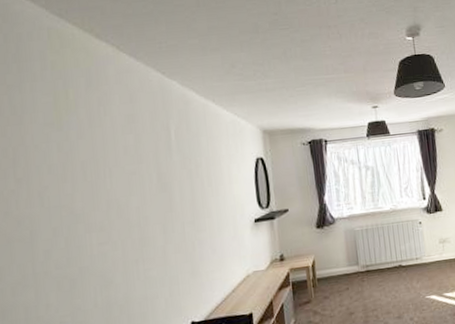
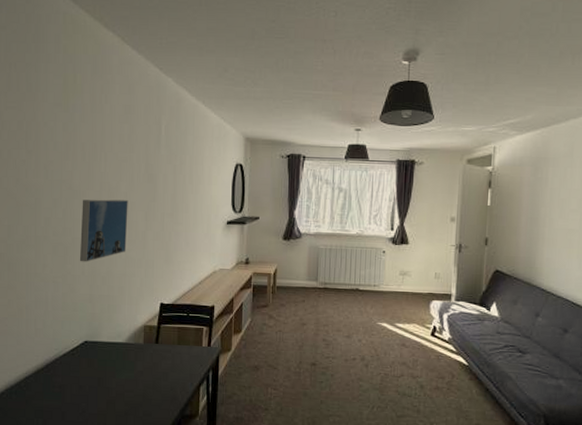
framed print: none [87,215,145,294] -> present [80,199,128,262]

